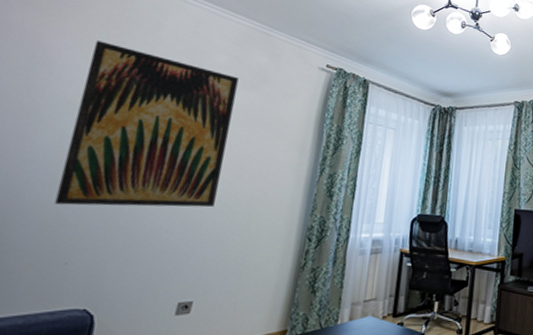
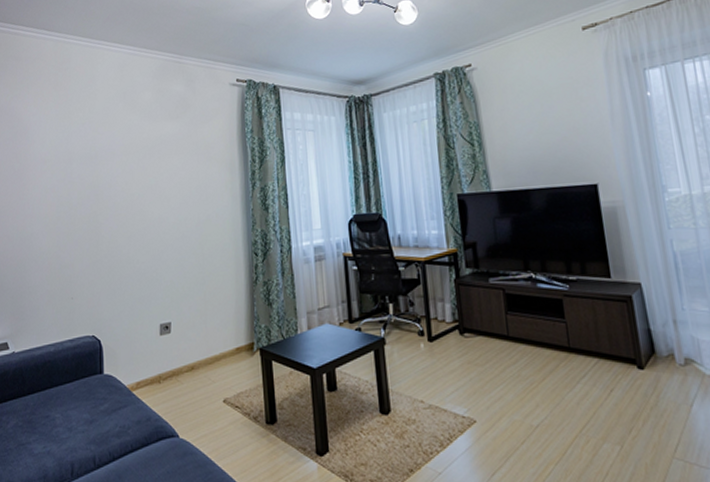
wall art: present [54,40,239,208] -> none [52,102,169,249]

